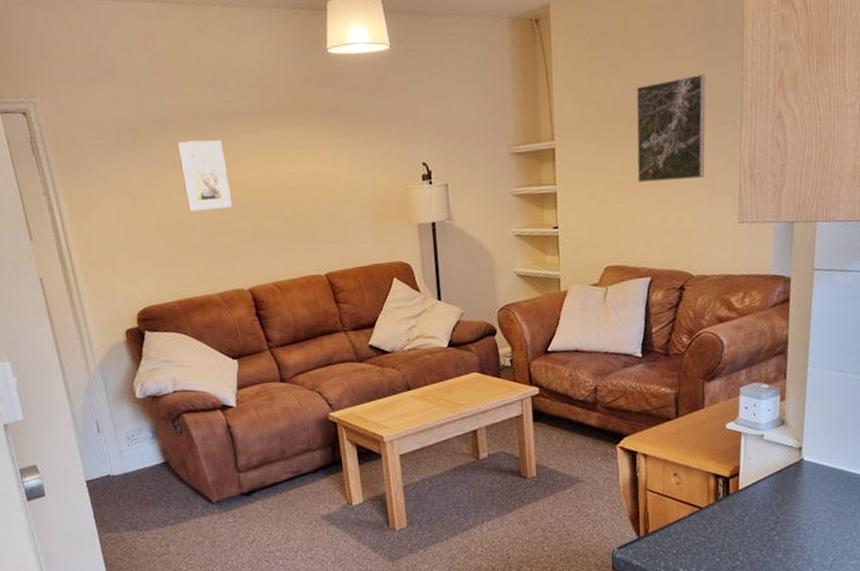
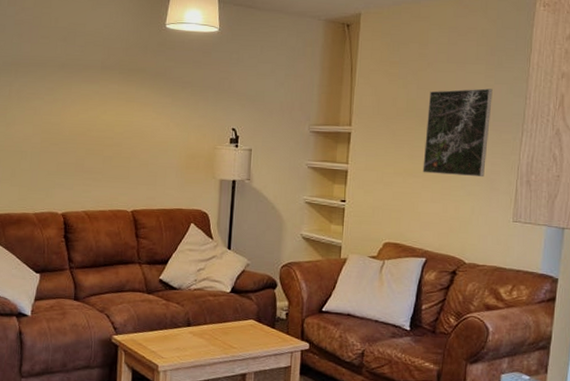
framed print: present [177,140,232,211] -> none [24,82,63,142]

